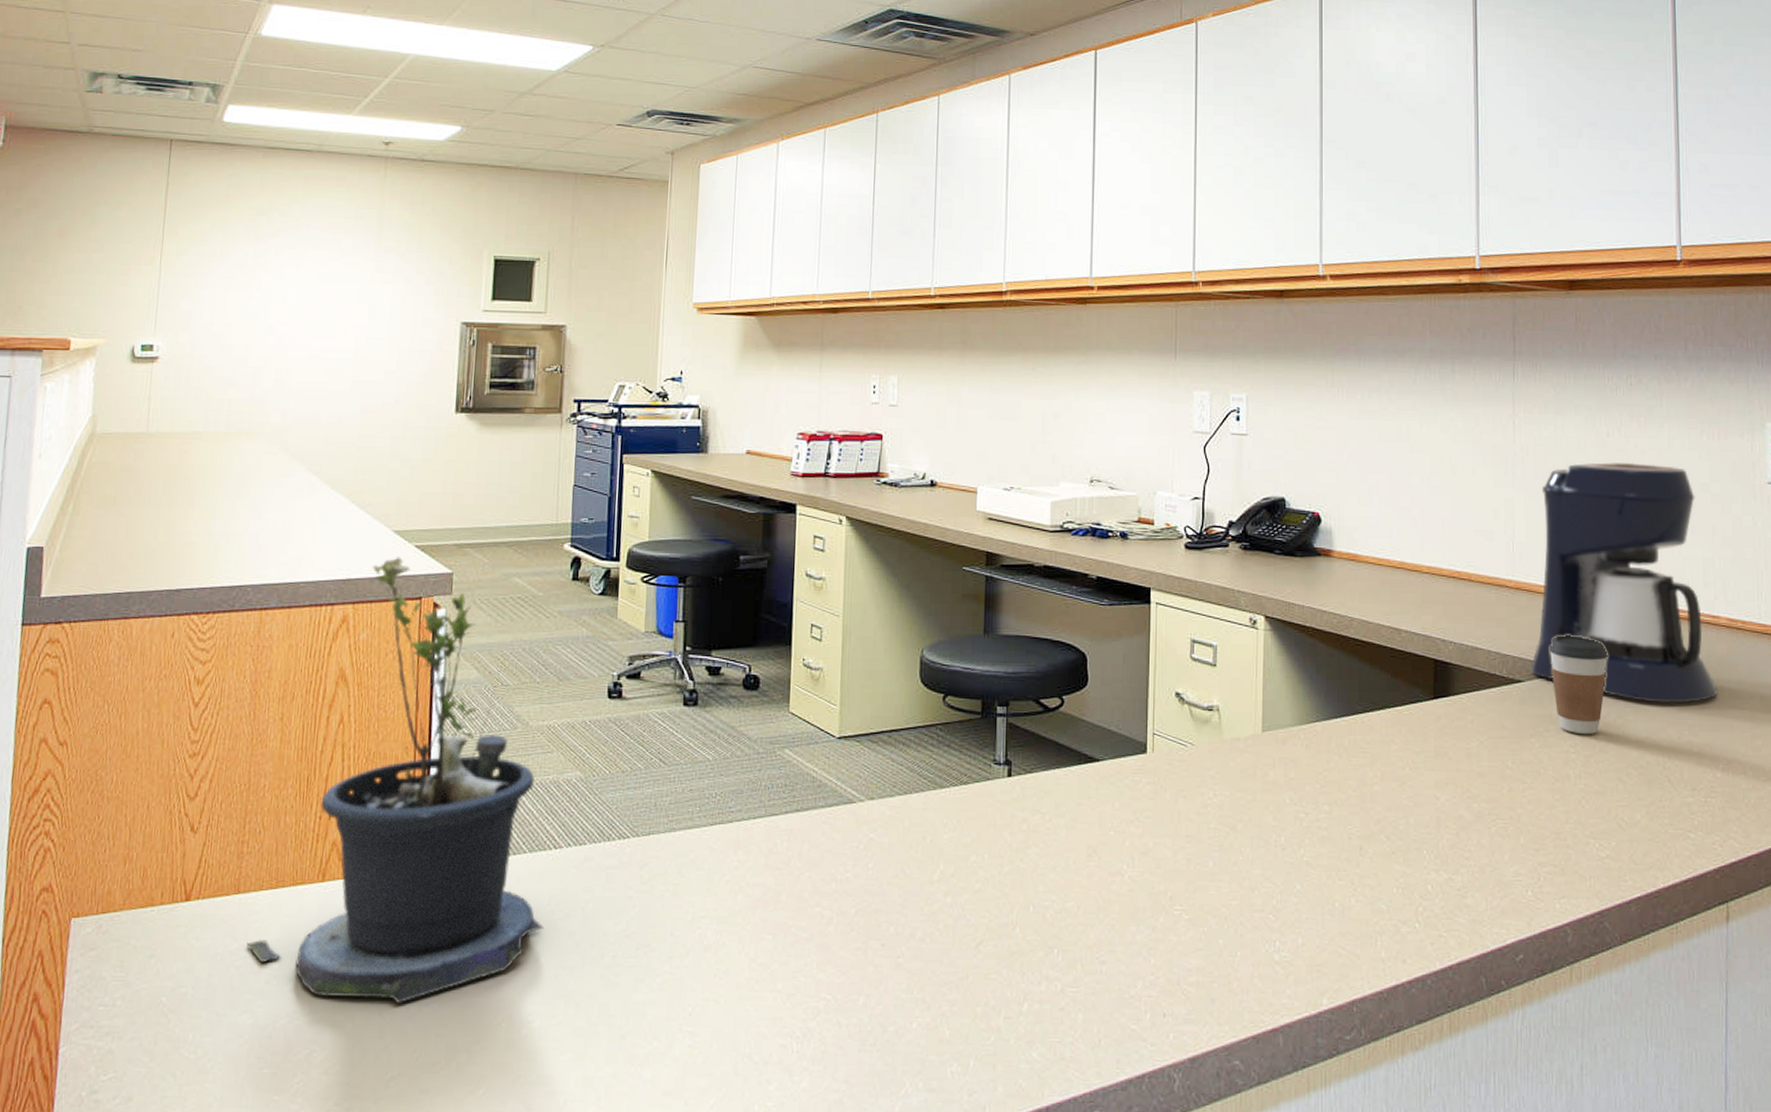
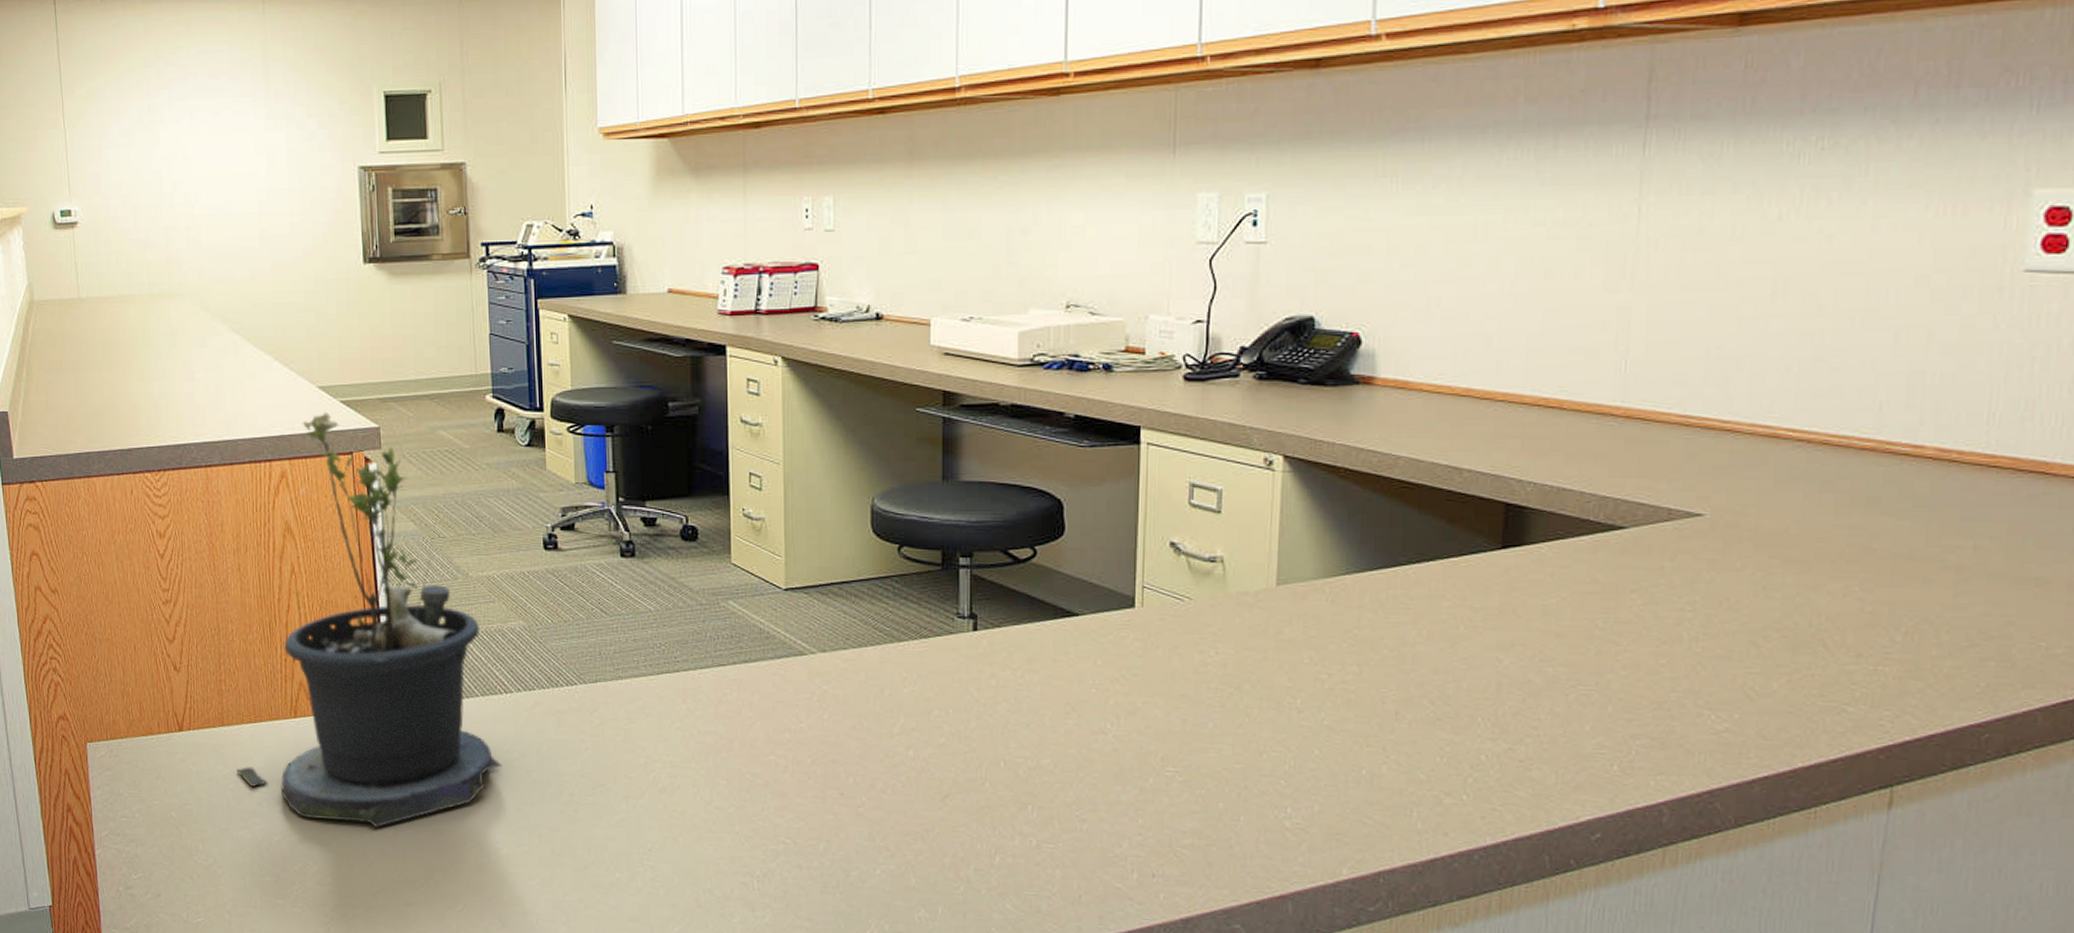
coffee maker: present [1531,462,1718,704] -> none [1638,252,1910,554]
coffee cup: present [1549,635,1608,734] -> none [1666,472,1751,589]

